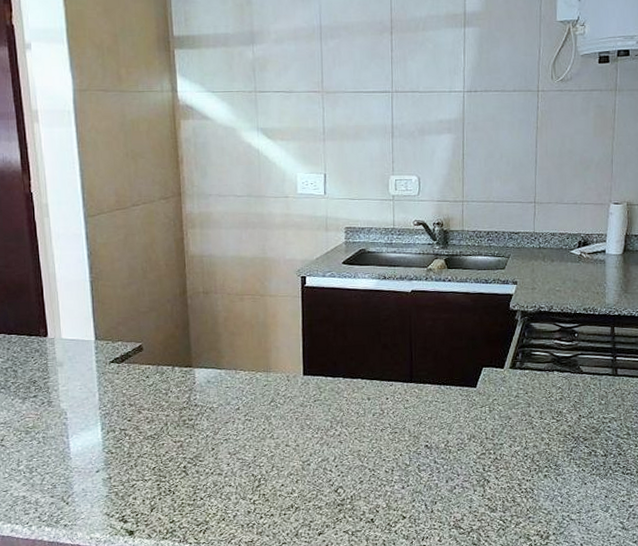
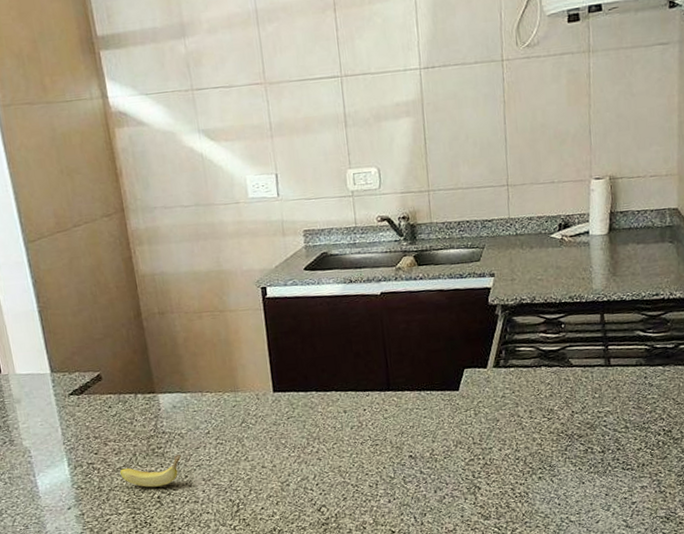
banana: none [150,427,210,457] -> present [119,454,182,487]

